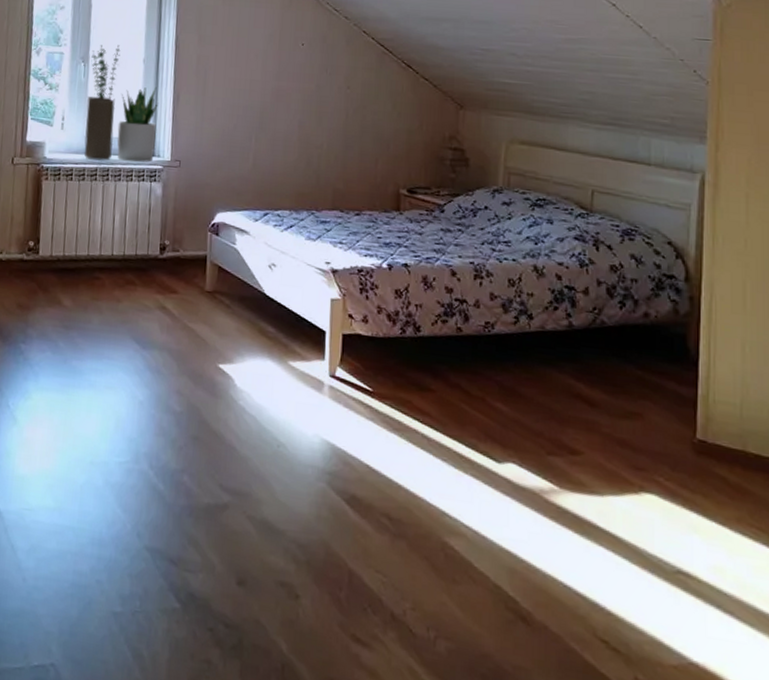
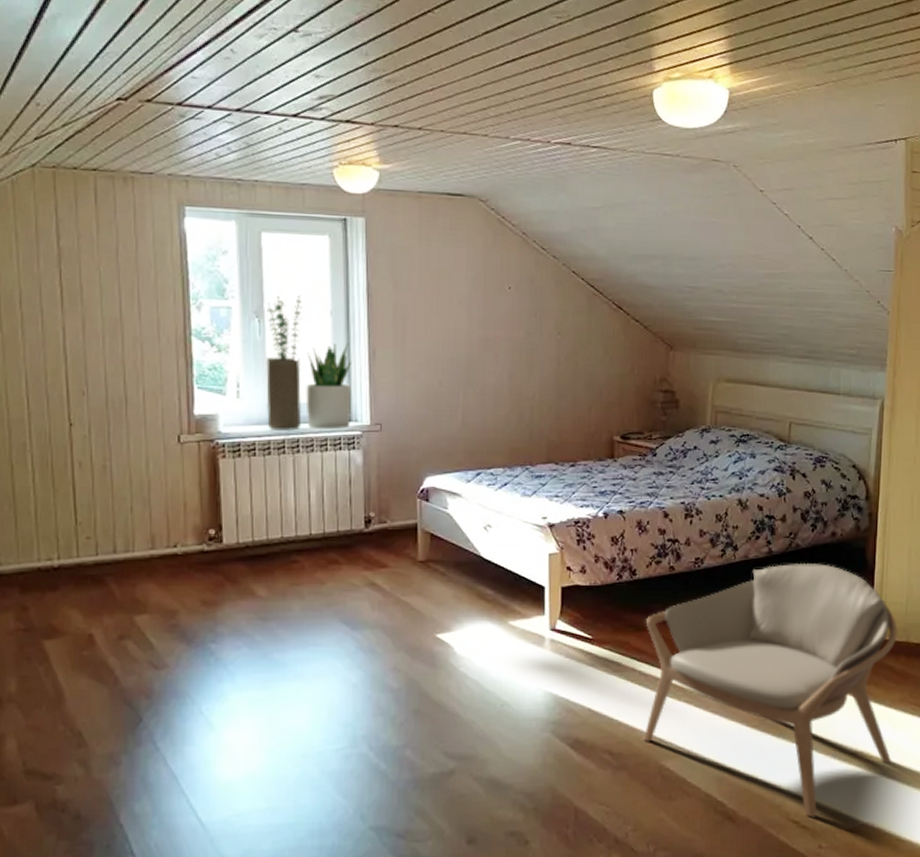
armchair: none [425,340,730,643] -> present [643,562,897,819]

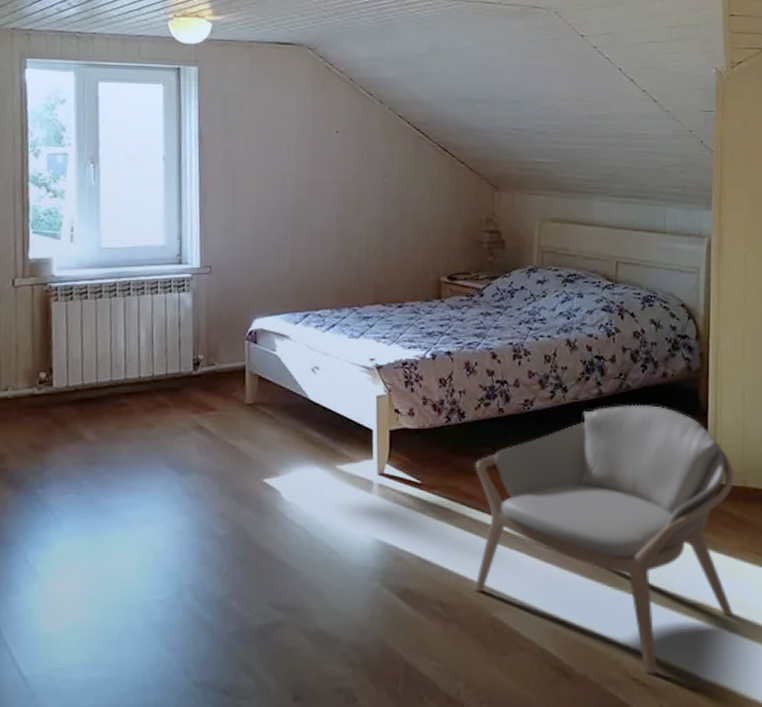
vase: present [266,295,302,431] -> none [99,142,136,274]
planter: present [305,343,351,430] -> none [137,187,183,273]

